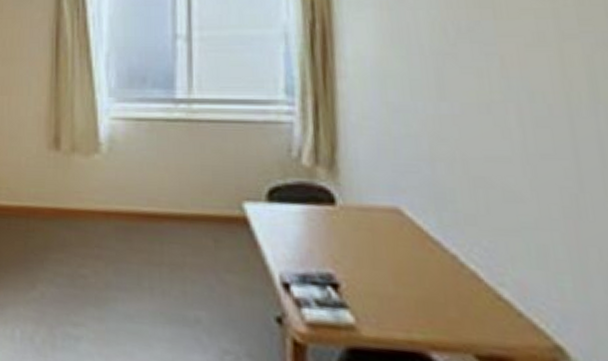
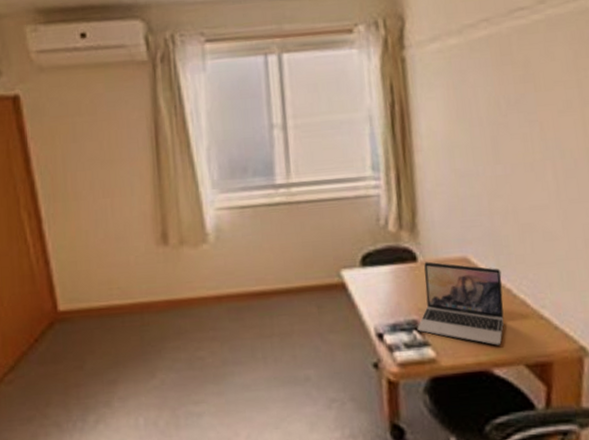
laptop: none [332,206,447,324] -> present [417,261,504,346]

